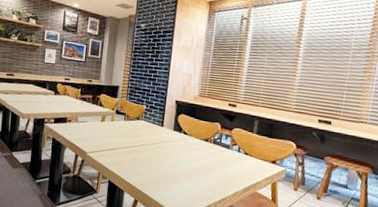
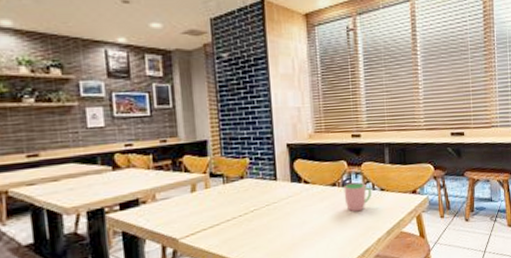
cup: none [213,142,238,167] -> present [344,183,372,212]

